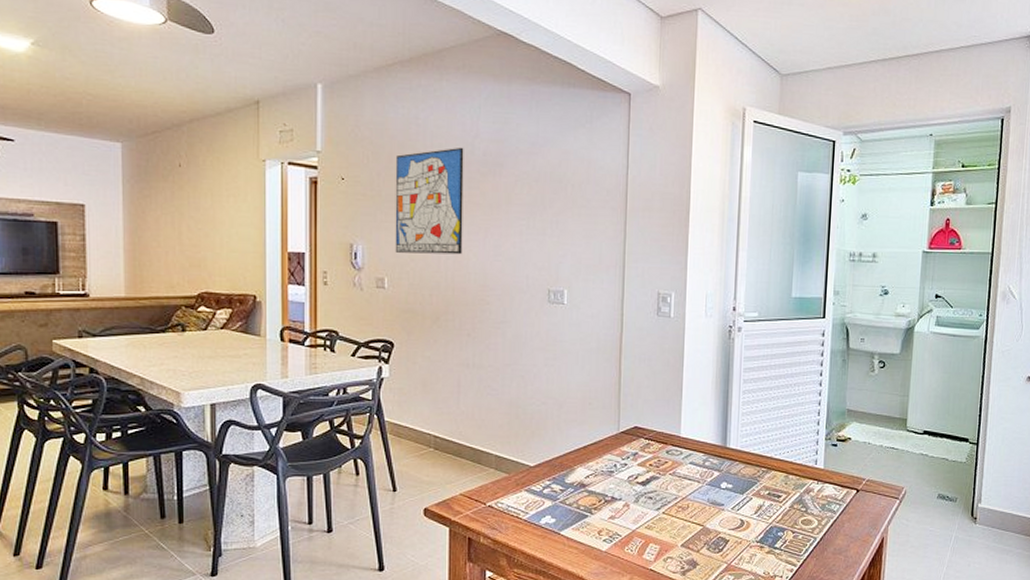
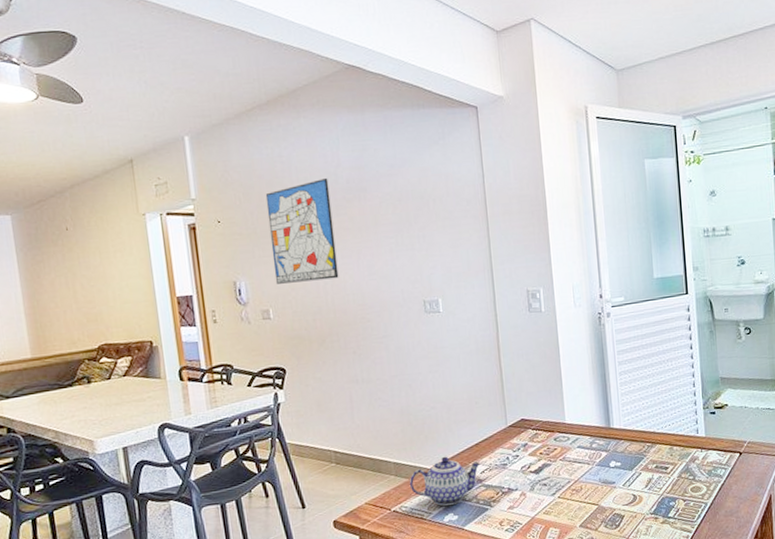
teapot: none [508,455,587,507] -> present [409,456,481,506]

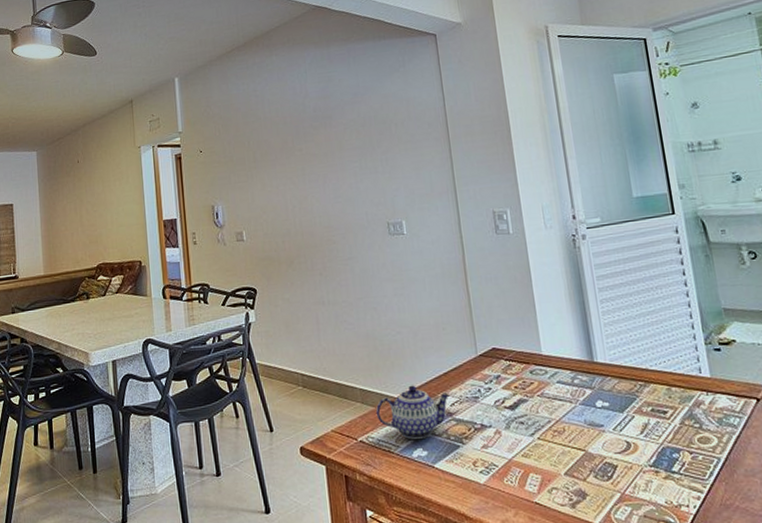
wall art: present [265,177,339,284] -> none [241,108,306,208]

